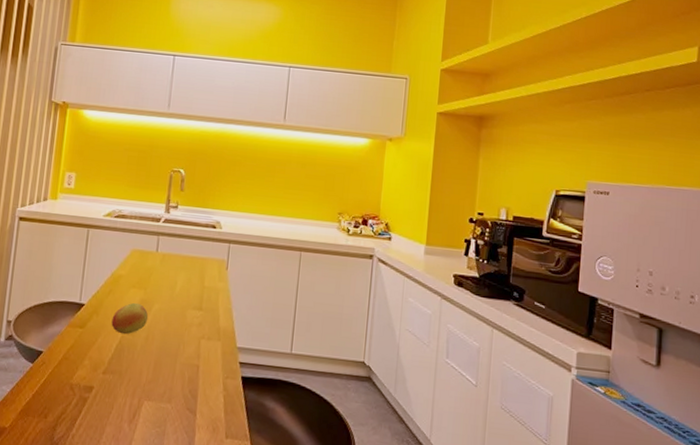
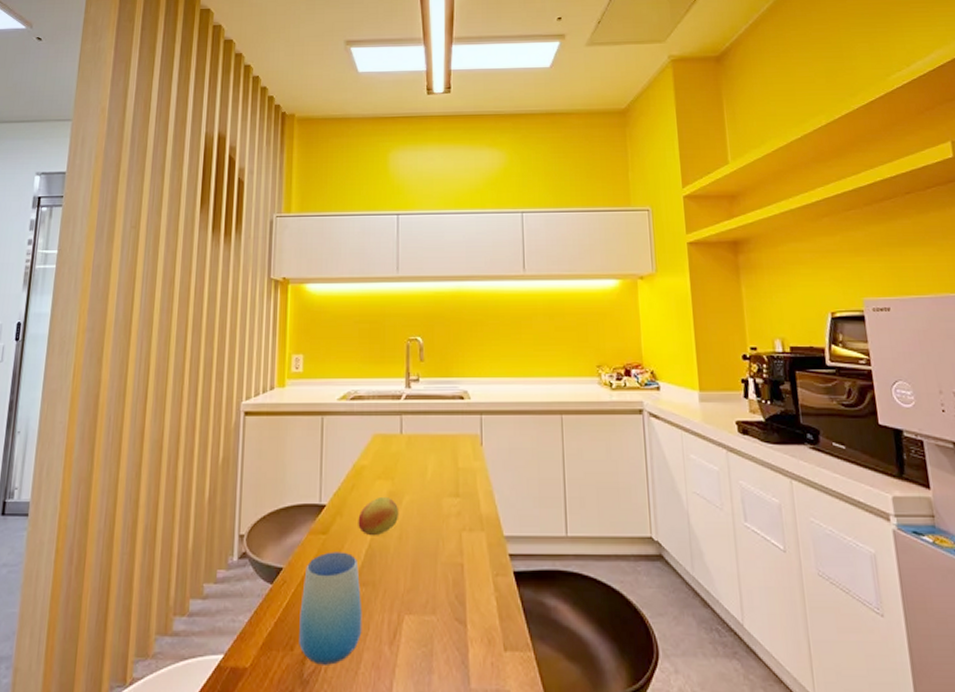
cup: none [52,343,109,433] -> present [299,552,363,665]

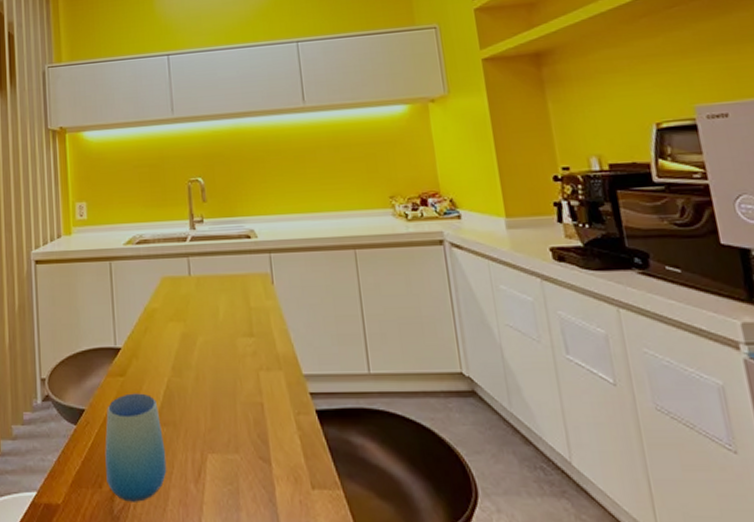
fruit: present [358,496,399,536] -> none [154,338,195,377]

